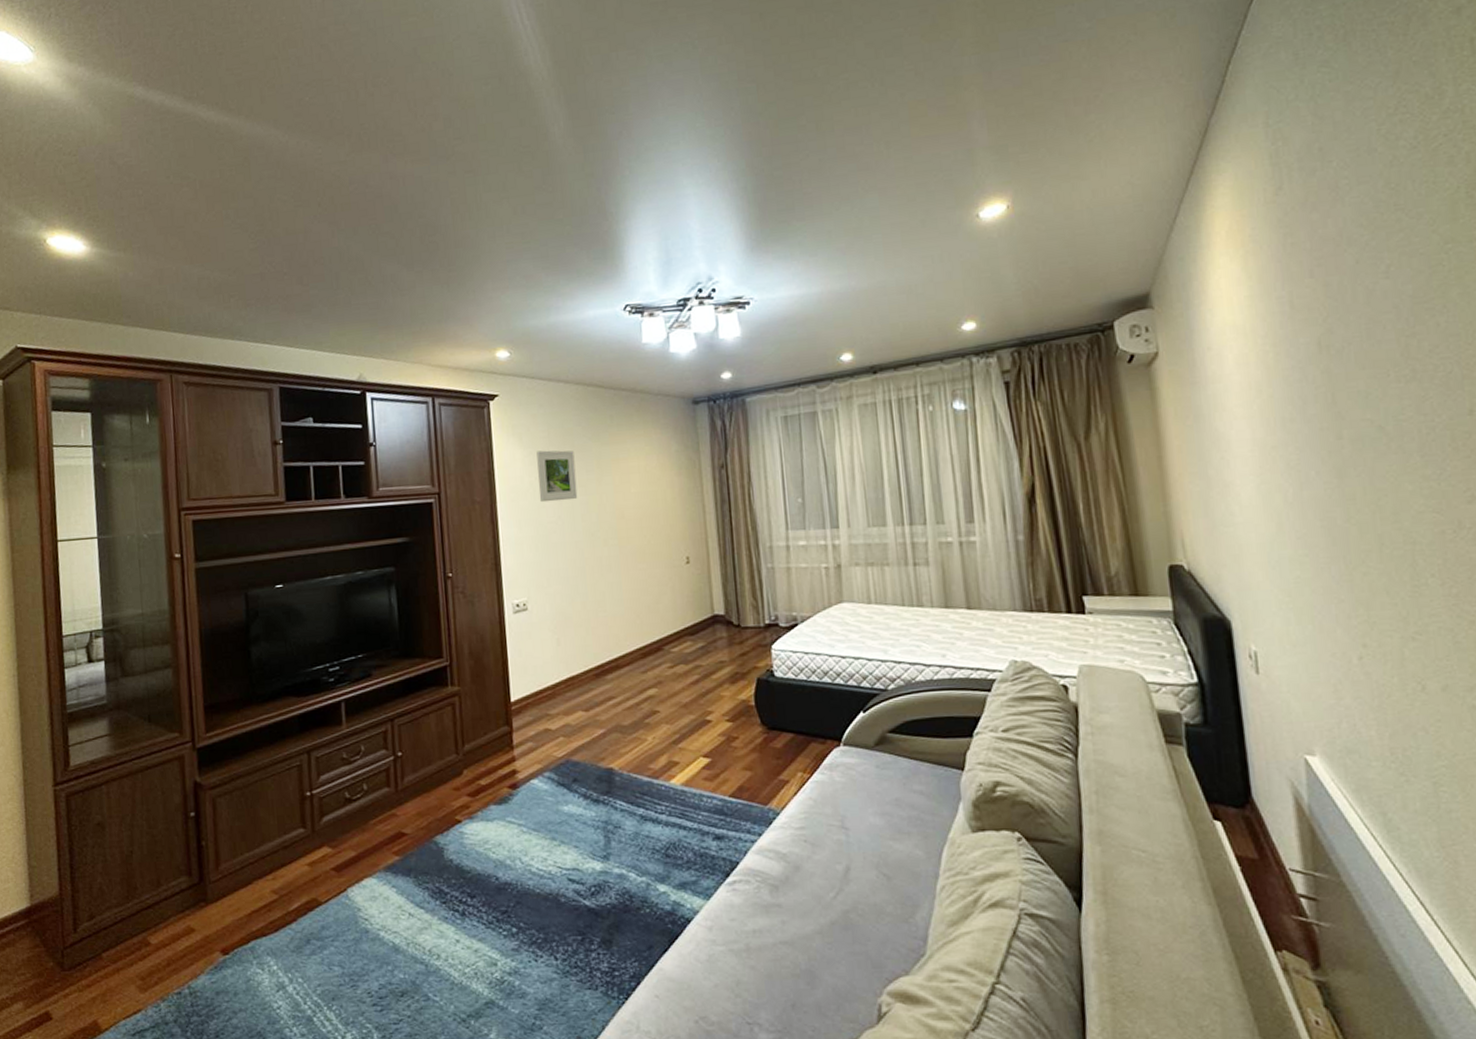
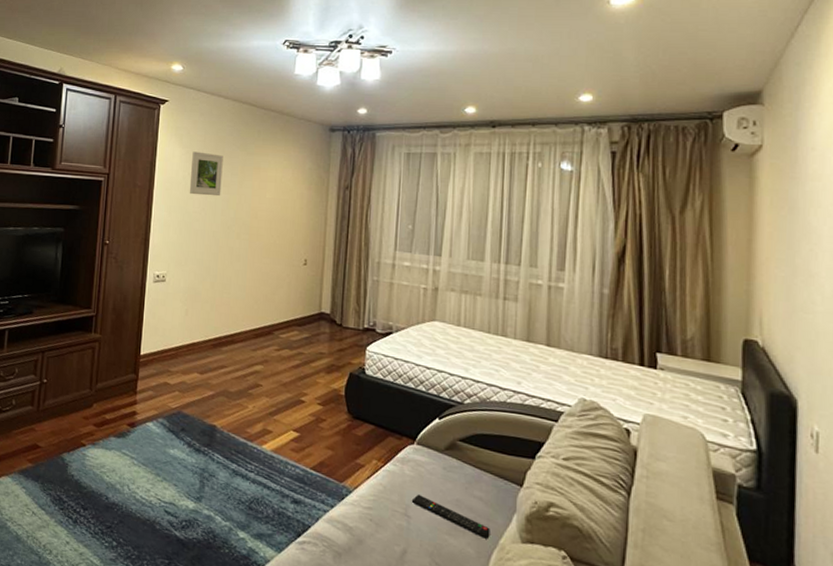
remote control: none [846,801,938,836] -> present [411,494,490,539]

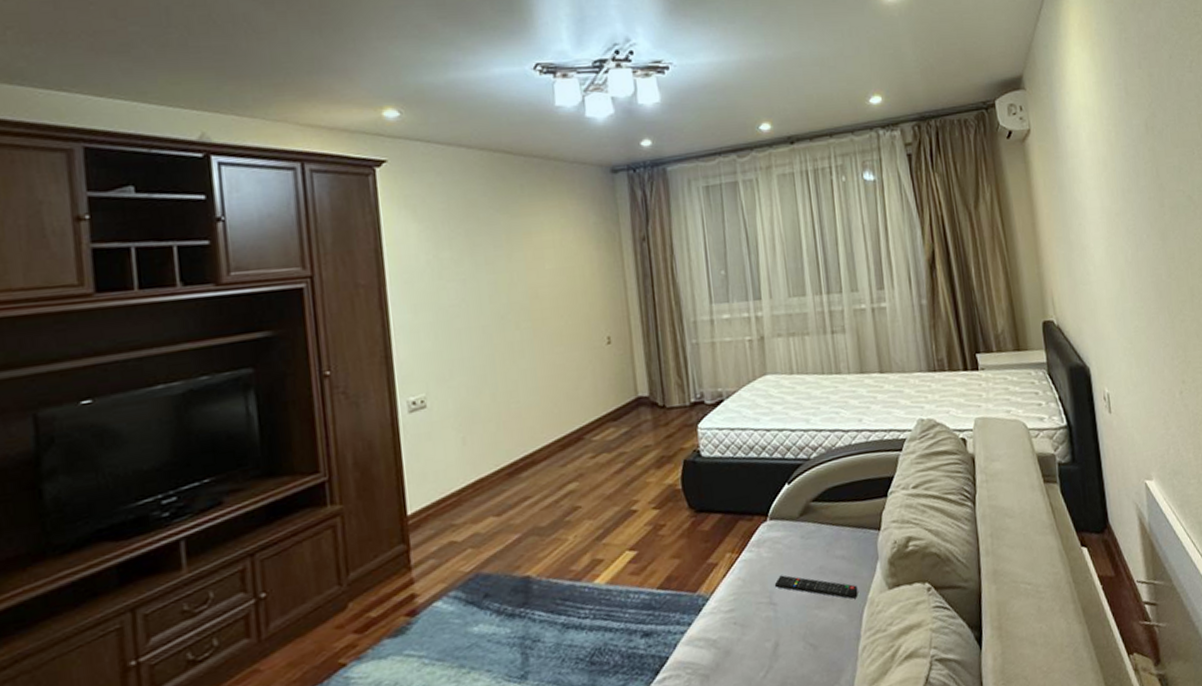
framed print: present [189,151,223,197] -> none [434,223,485,284]

